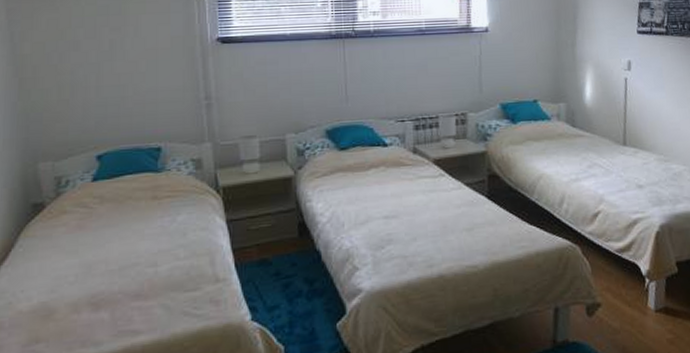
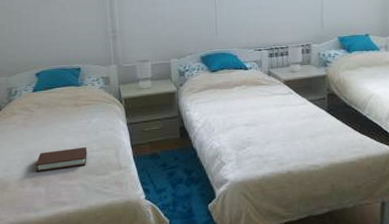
book: none [96,253,171,292] -> present [36,146,87,172]

